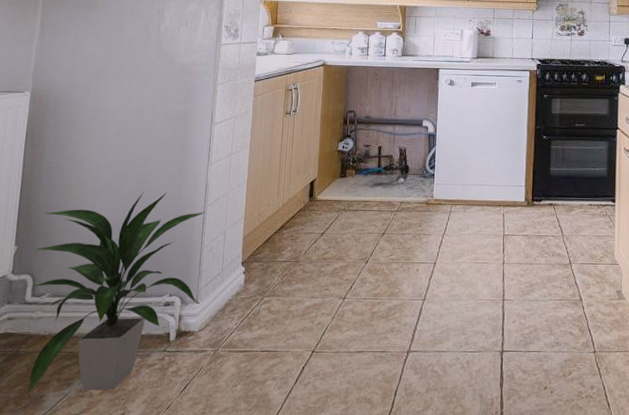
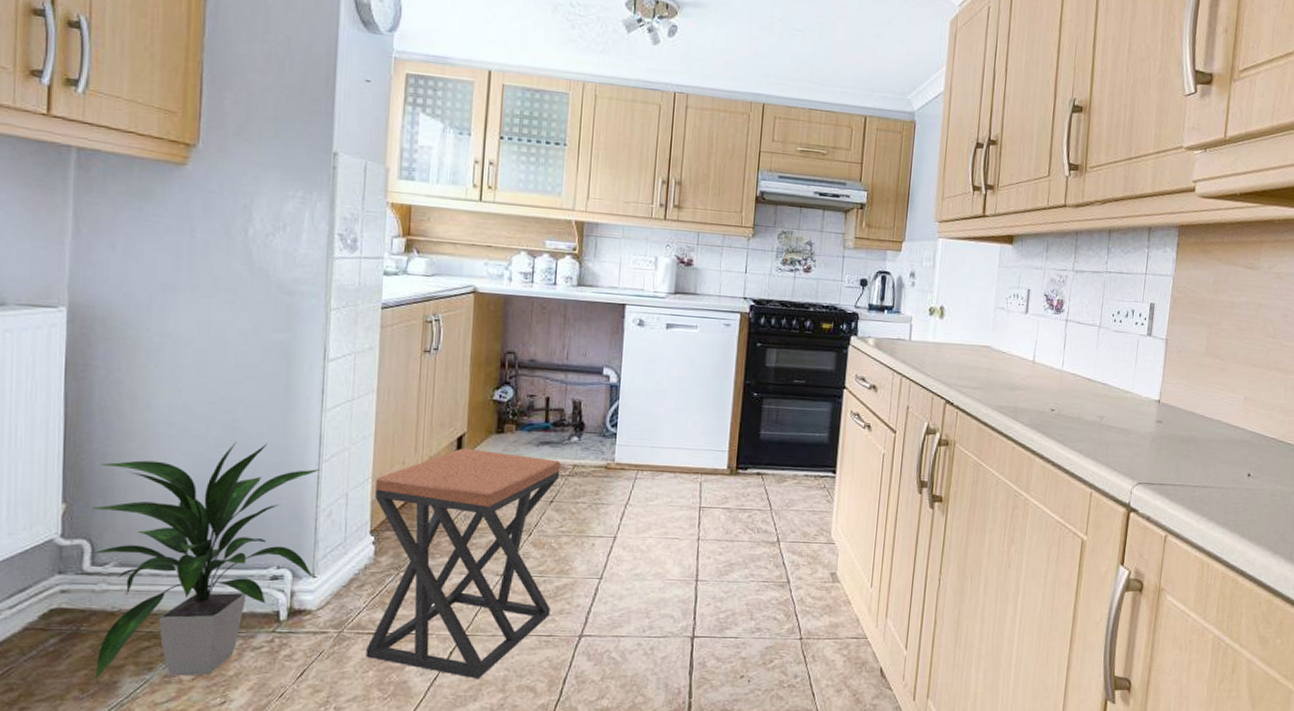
stool: none [235,191,390,392] -> present [366,448,561,679]

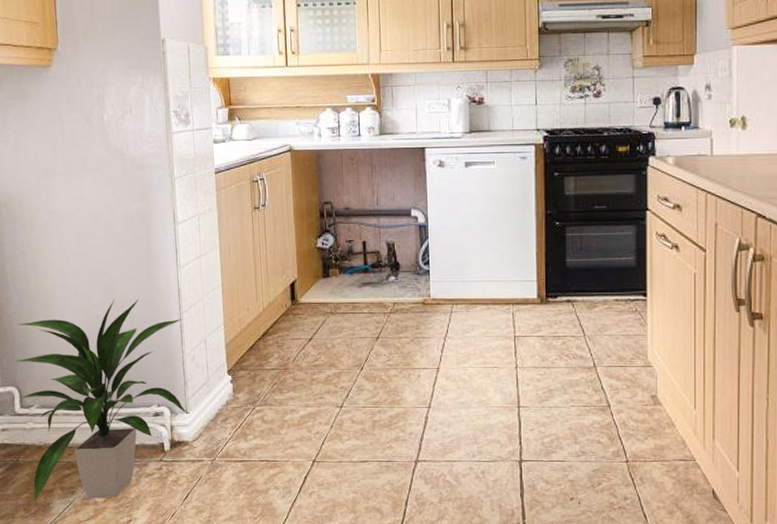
stool: present [366,448,561,679] -> none [227,293,387,501]

